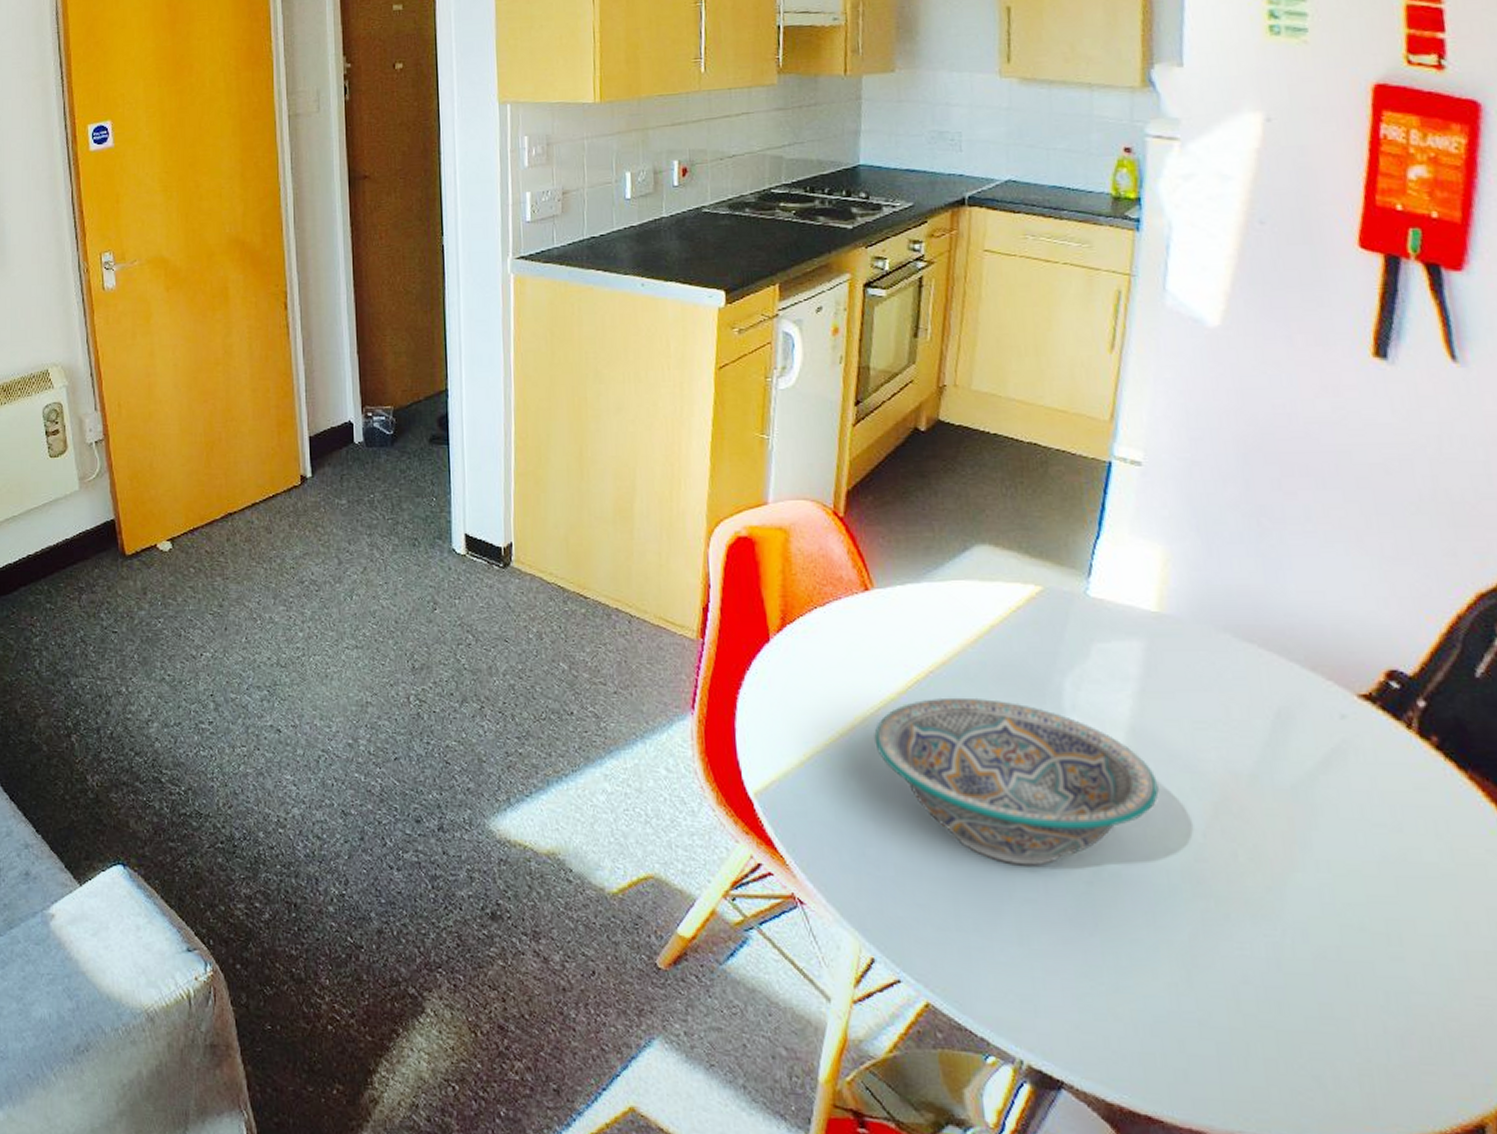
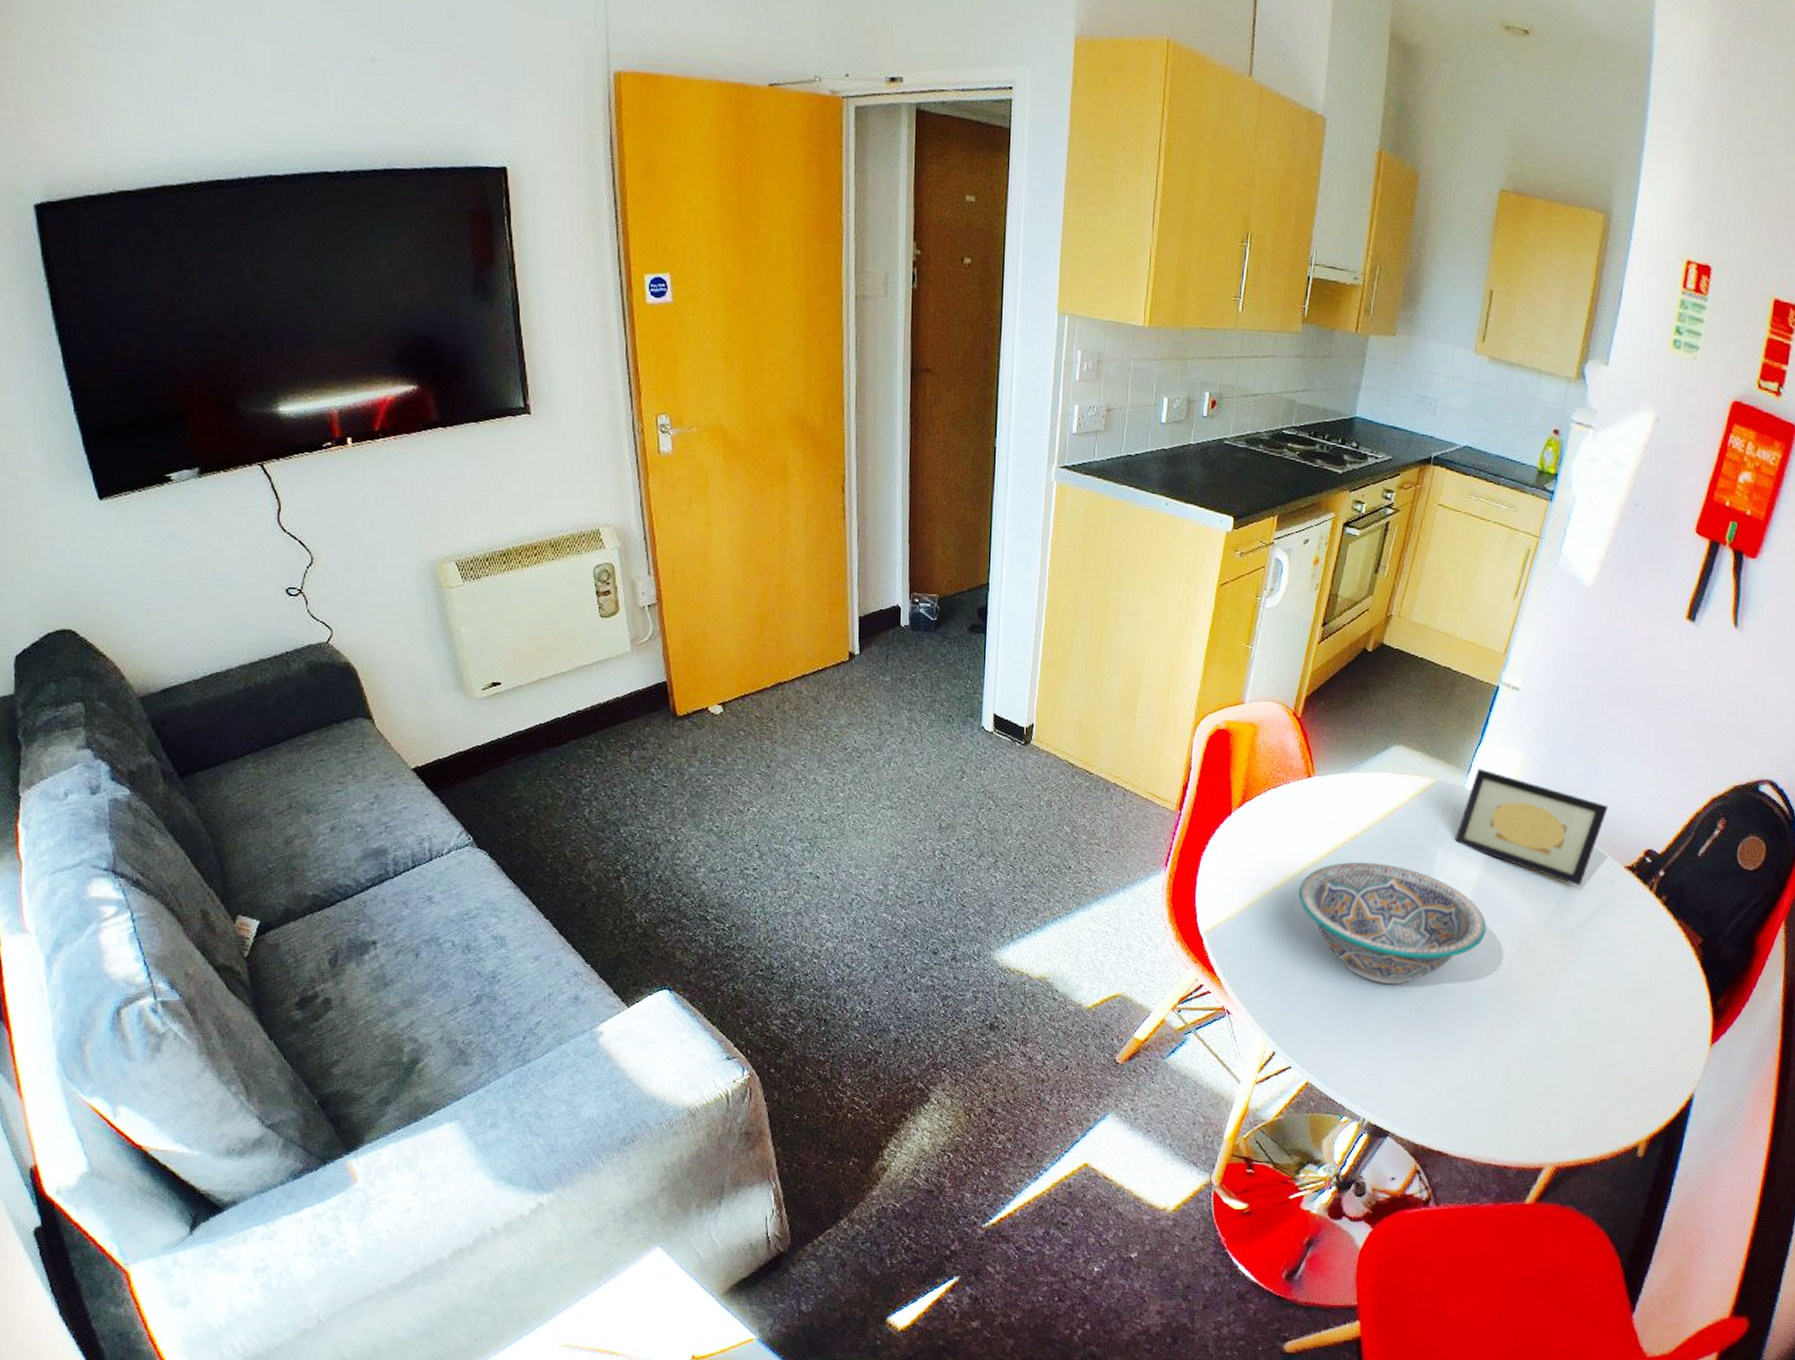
picture frame: none [1086,569,1312,723] -> present [1455,769,1608,885]

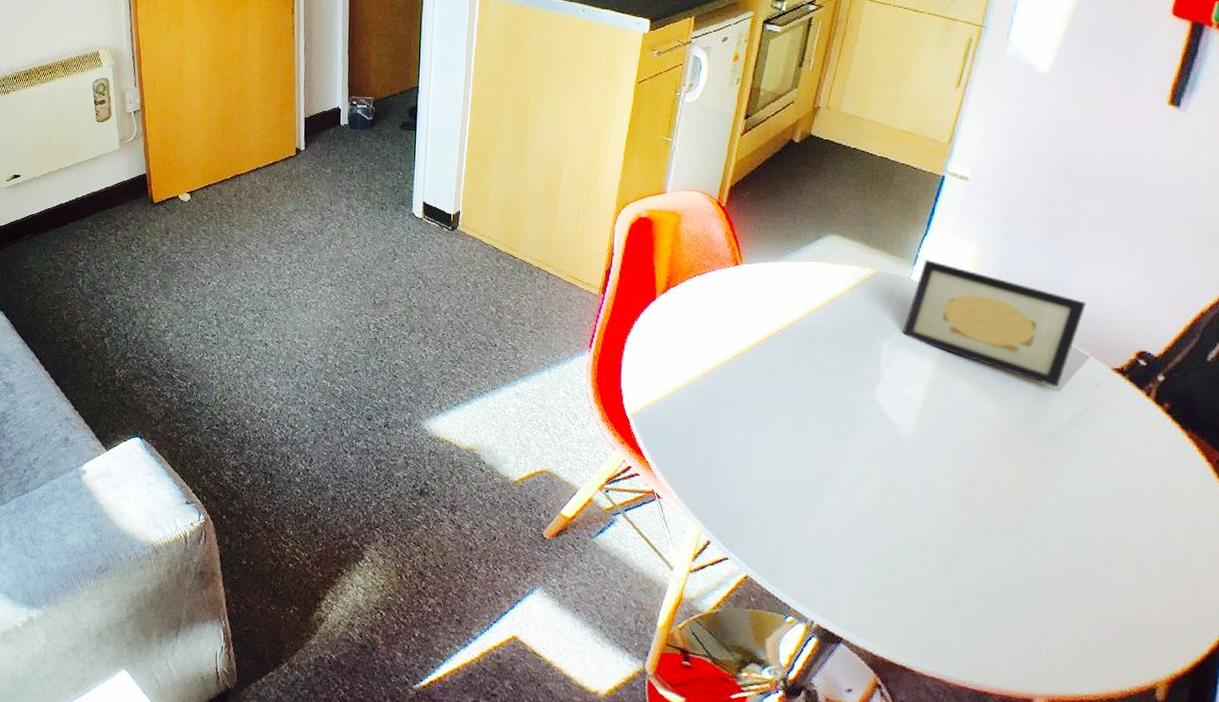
bowl: present [1298,862,1487,985] -> none [729,351,946,481]

